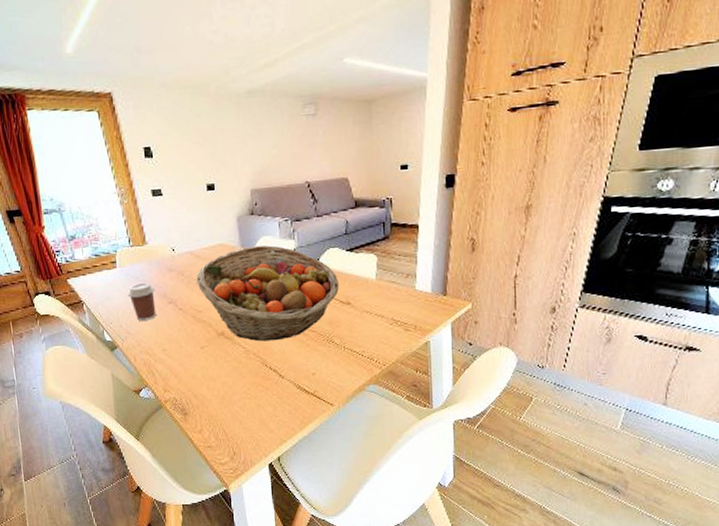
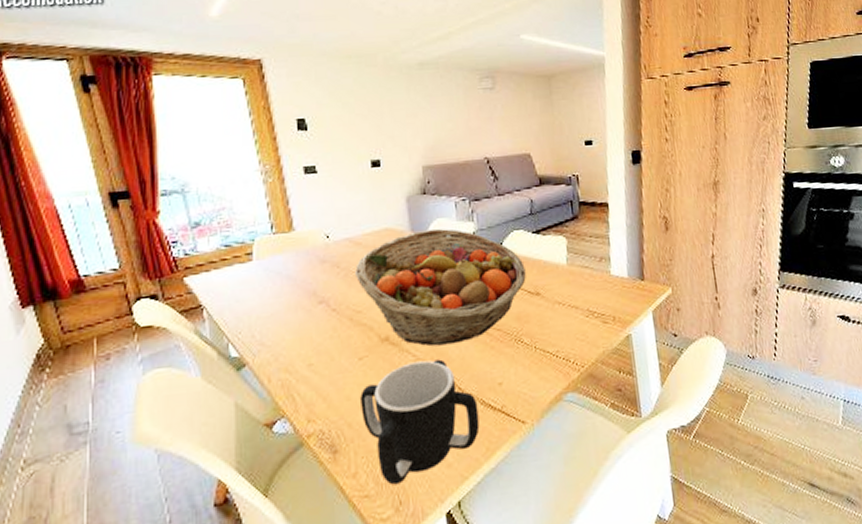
coffee cup: present [127,282,156,321] -> none [264,277,302,328]
mug: none [203,352,296,441] -> present [360,359,480,485]

